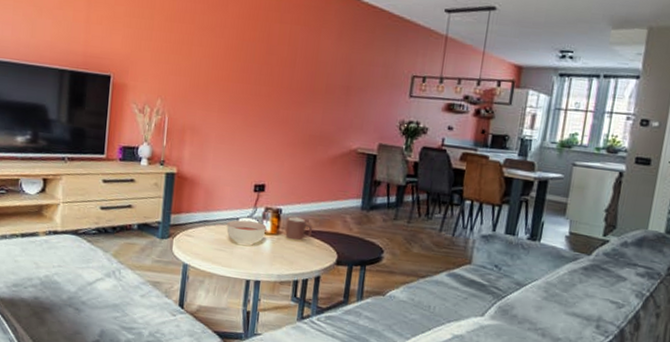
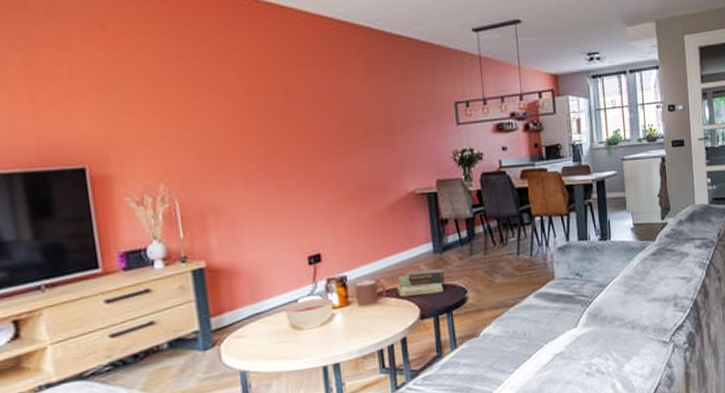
books: none [320,218,367,246] -> present [395,268,445,297]

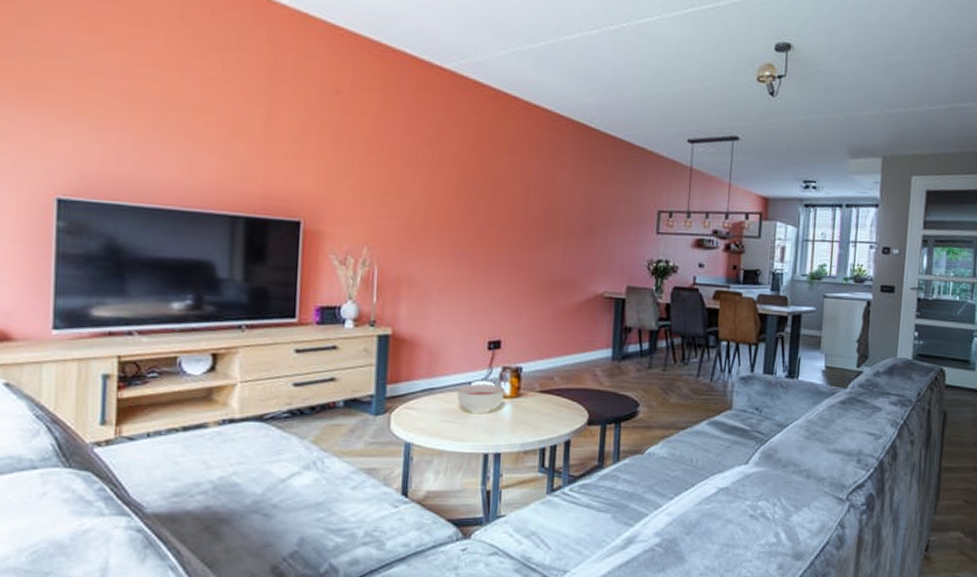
mug: present [355,279,386,309] -> none [527,375,558,403]
books: present [395,268,445,297] -> none [568,373,620,402]

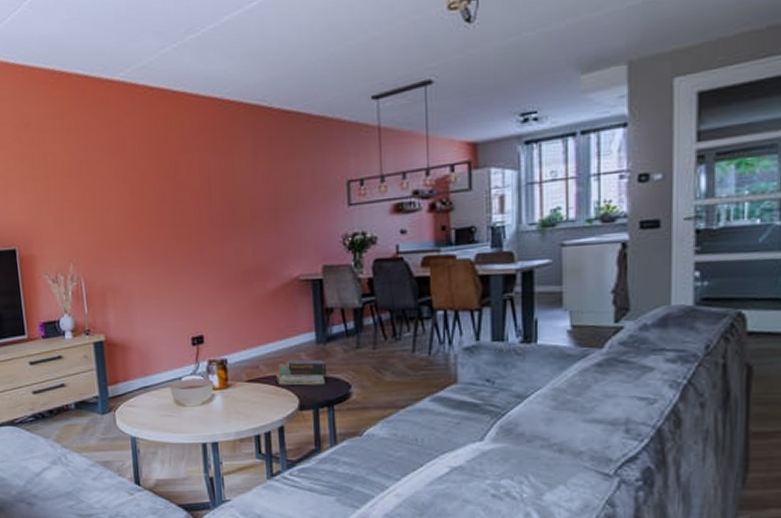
books: none [568,373,620,402] -> present [275,359,328,386]

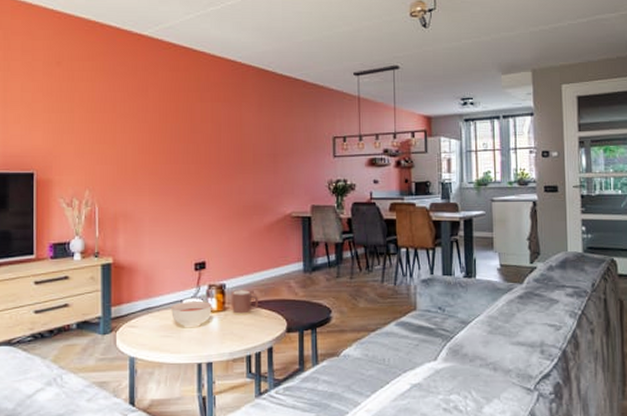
mug: none [234,365,265,393] -> present [232,290,258,315]
books: present [275,359,328,386] -> none [267,285,312,310]

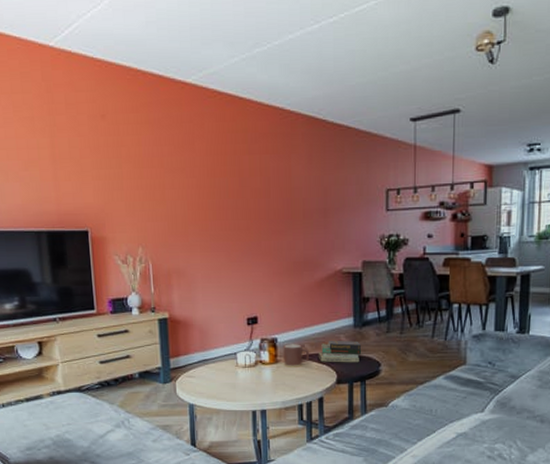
bowl: present [171,300,212,328] -> none [226,353,265,379]
books: none [267,285,312,310] -> present [318,340,362,363]

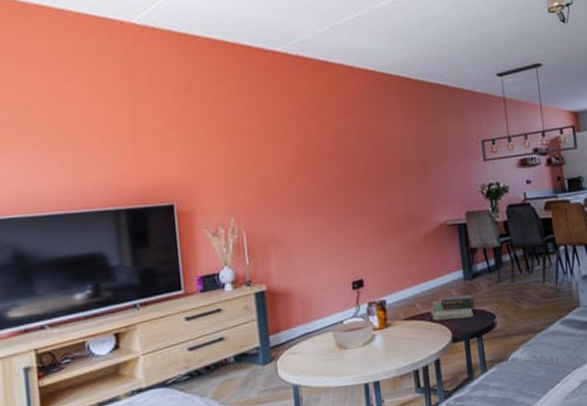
bowl: none [226,353,265,379] -> present [332,320,375,349]
mug: present [283,344,309,367] -> none [393,304,421,331]

